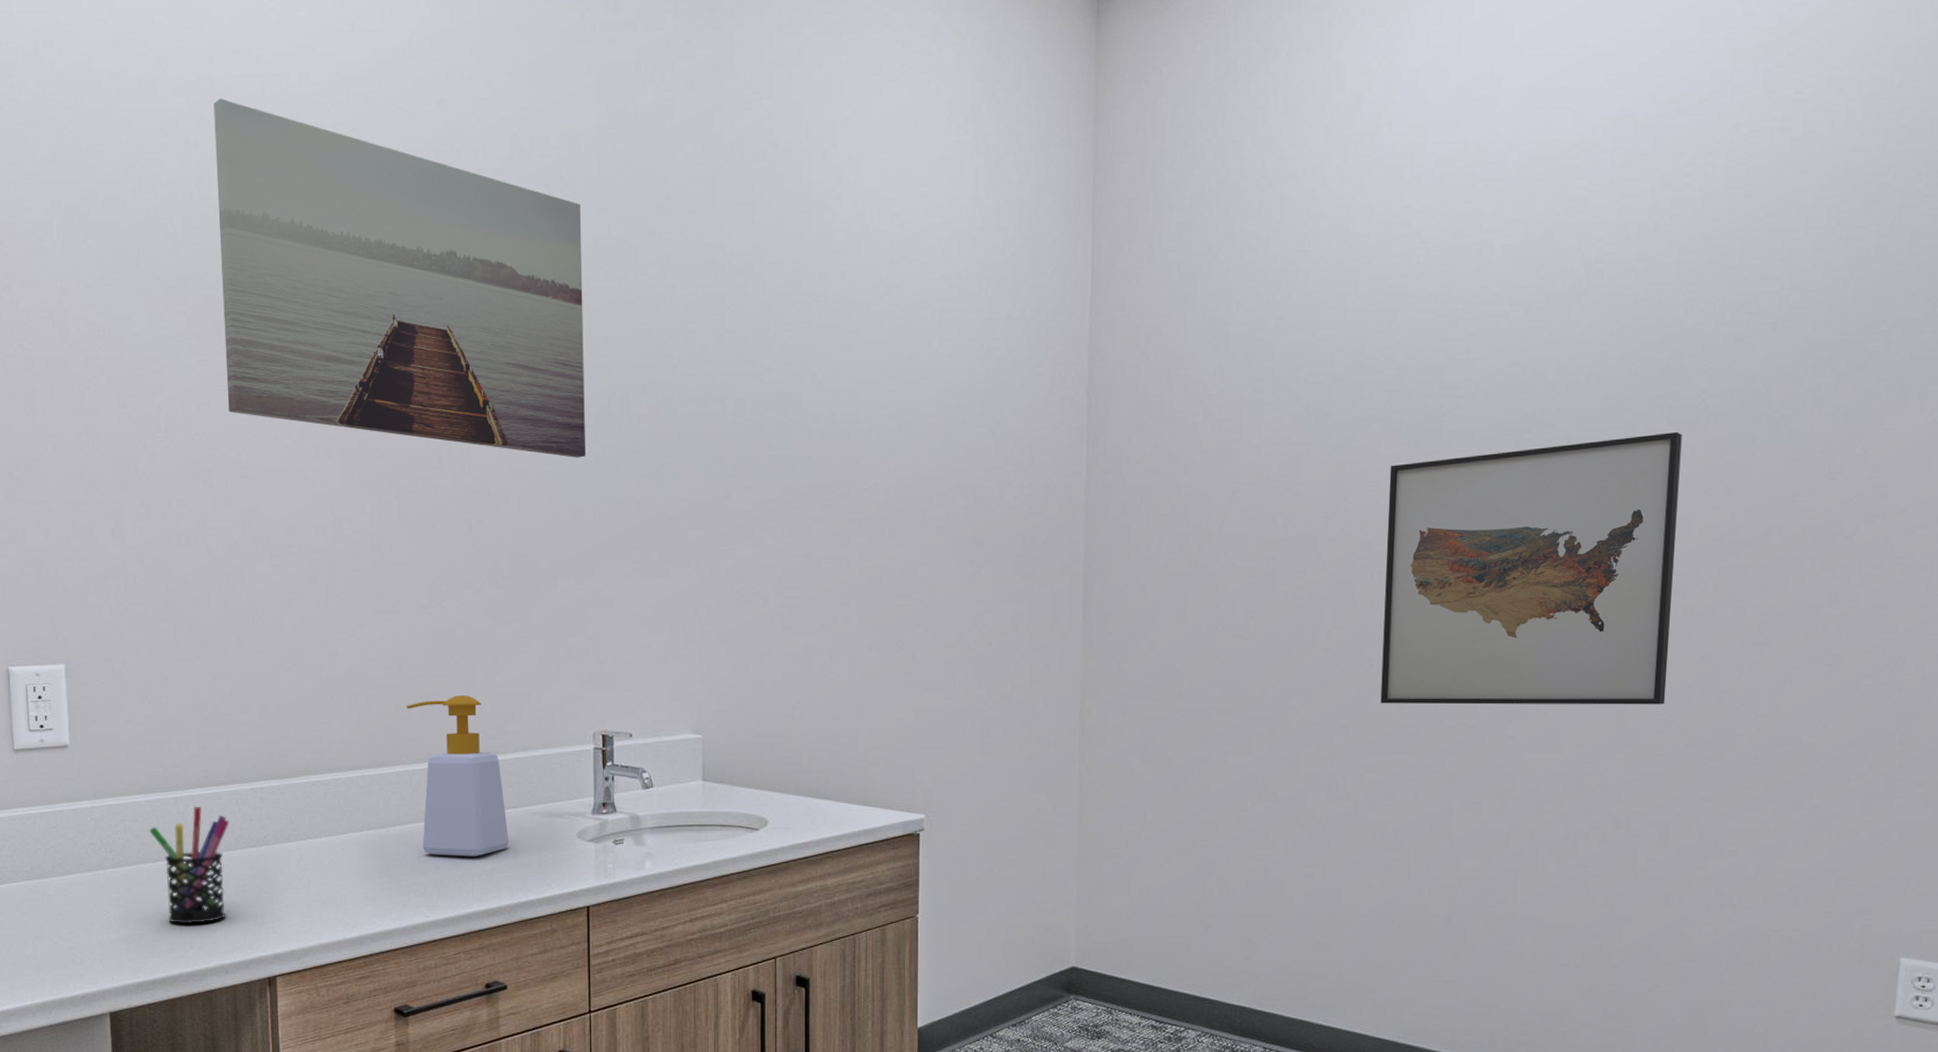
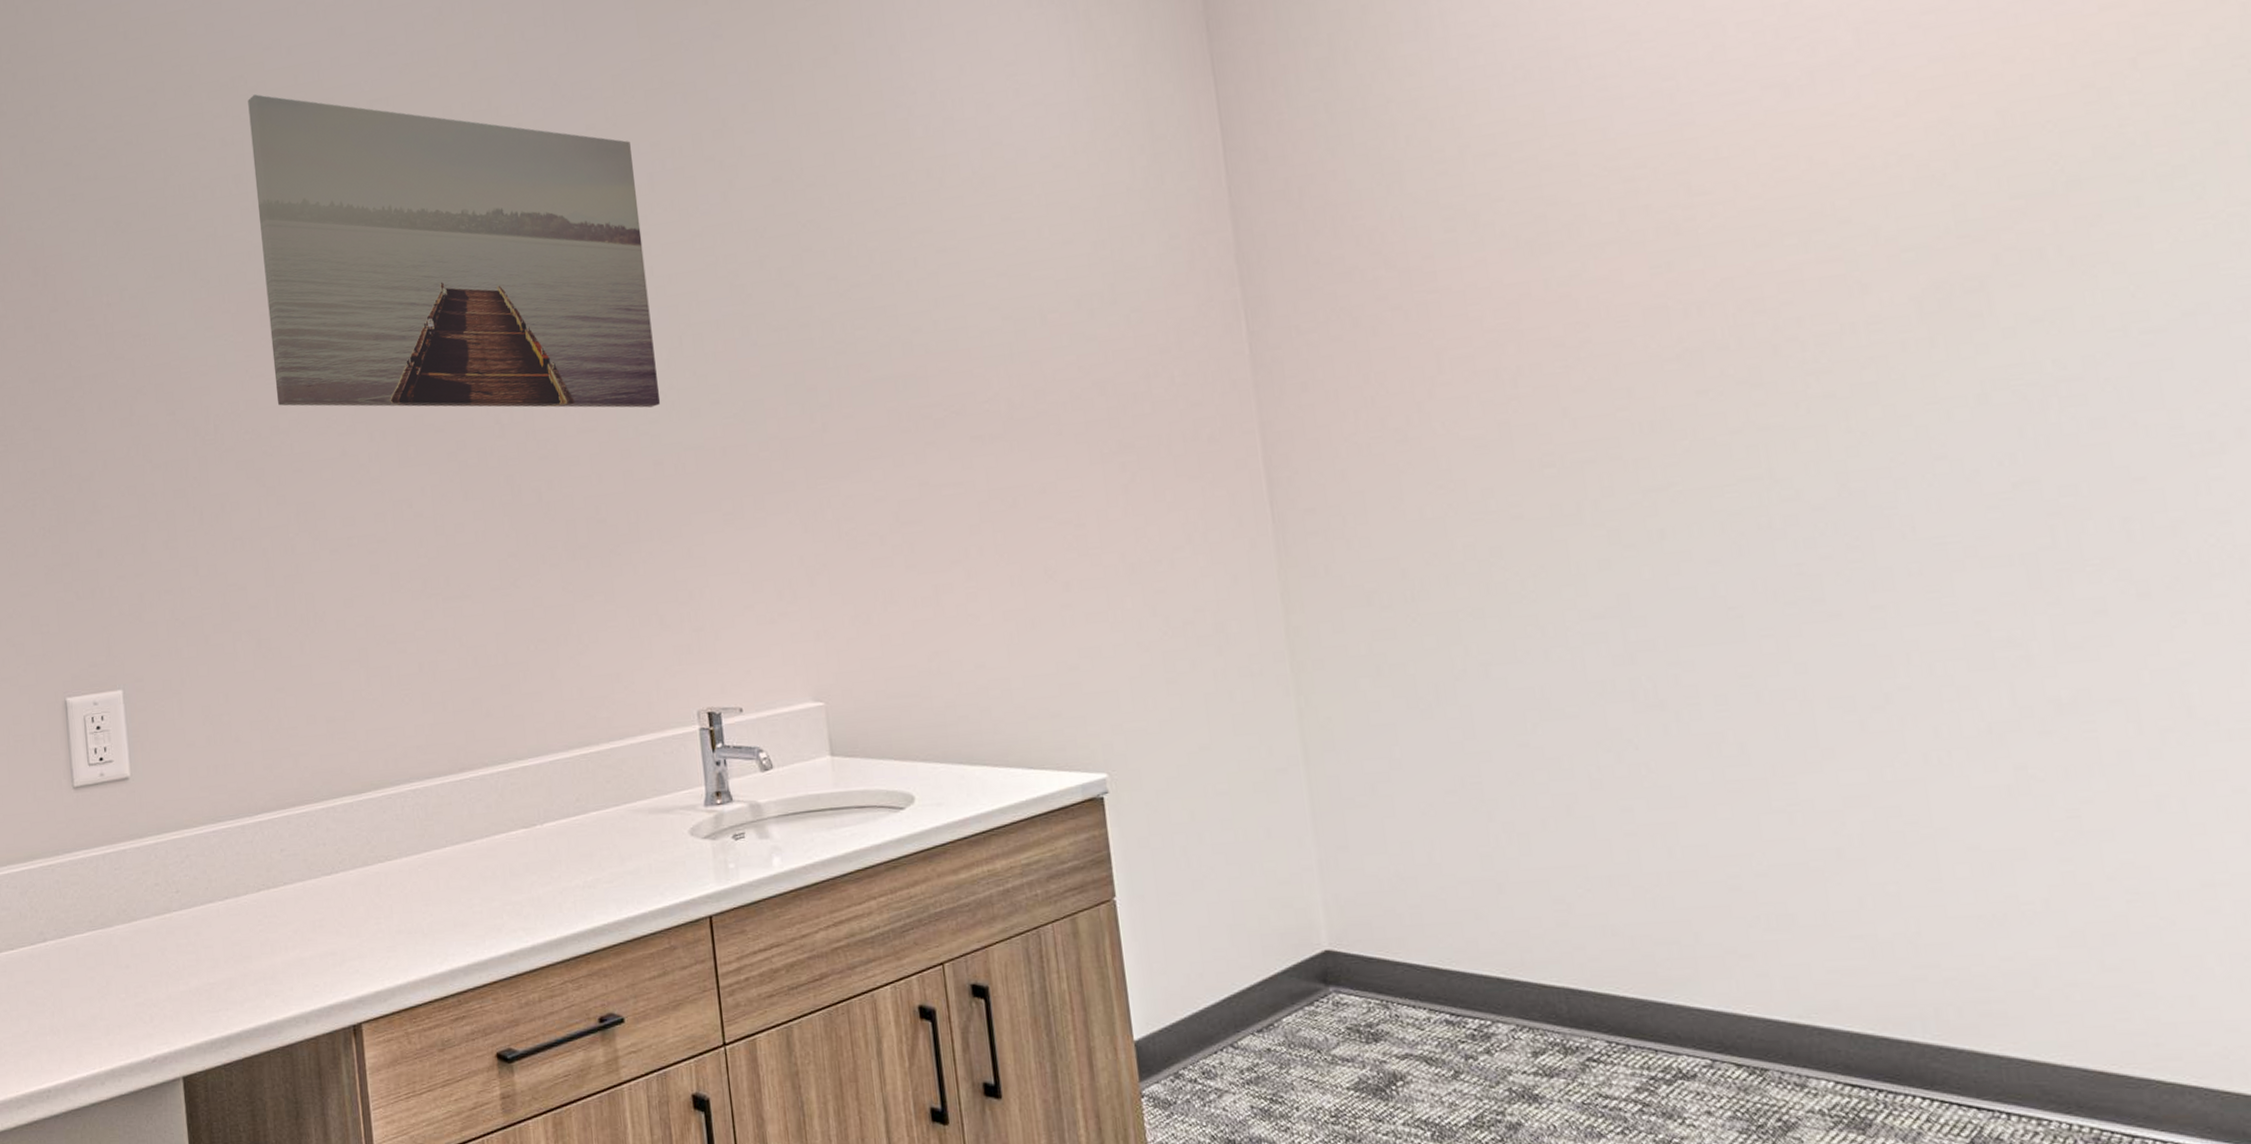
pen holder: present [149,807,230,924] -> none [217,834,303,969]
soap bottle: present [406,694,509,858] -> none [484,681,612,869]
wall art: present [1380,432,1682,705] -> none [1639,206,2093,584]

